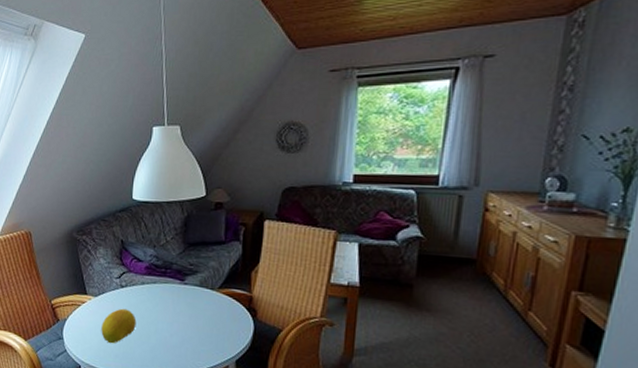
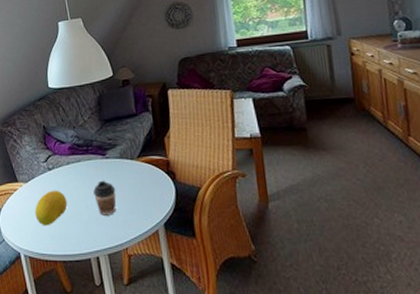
coffee cup: none [165,306,190,344] -> present [93,180,116,216]

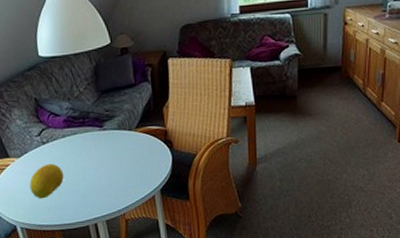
coffee cup: present [93,180,116,216] -> none [91,151,114,186]

